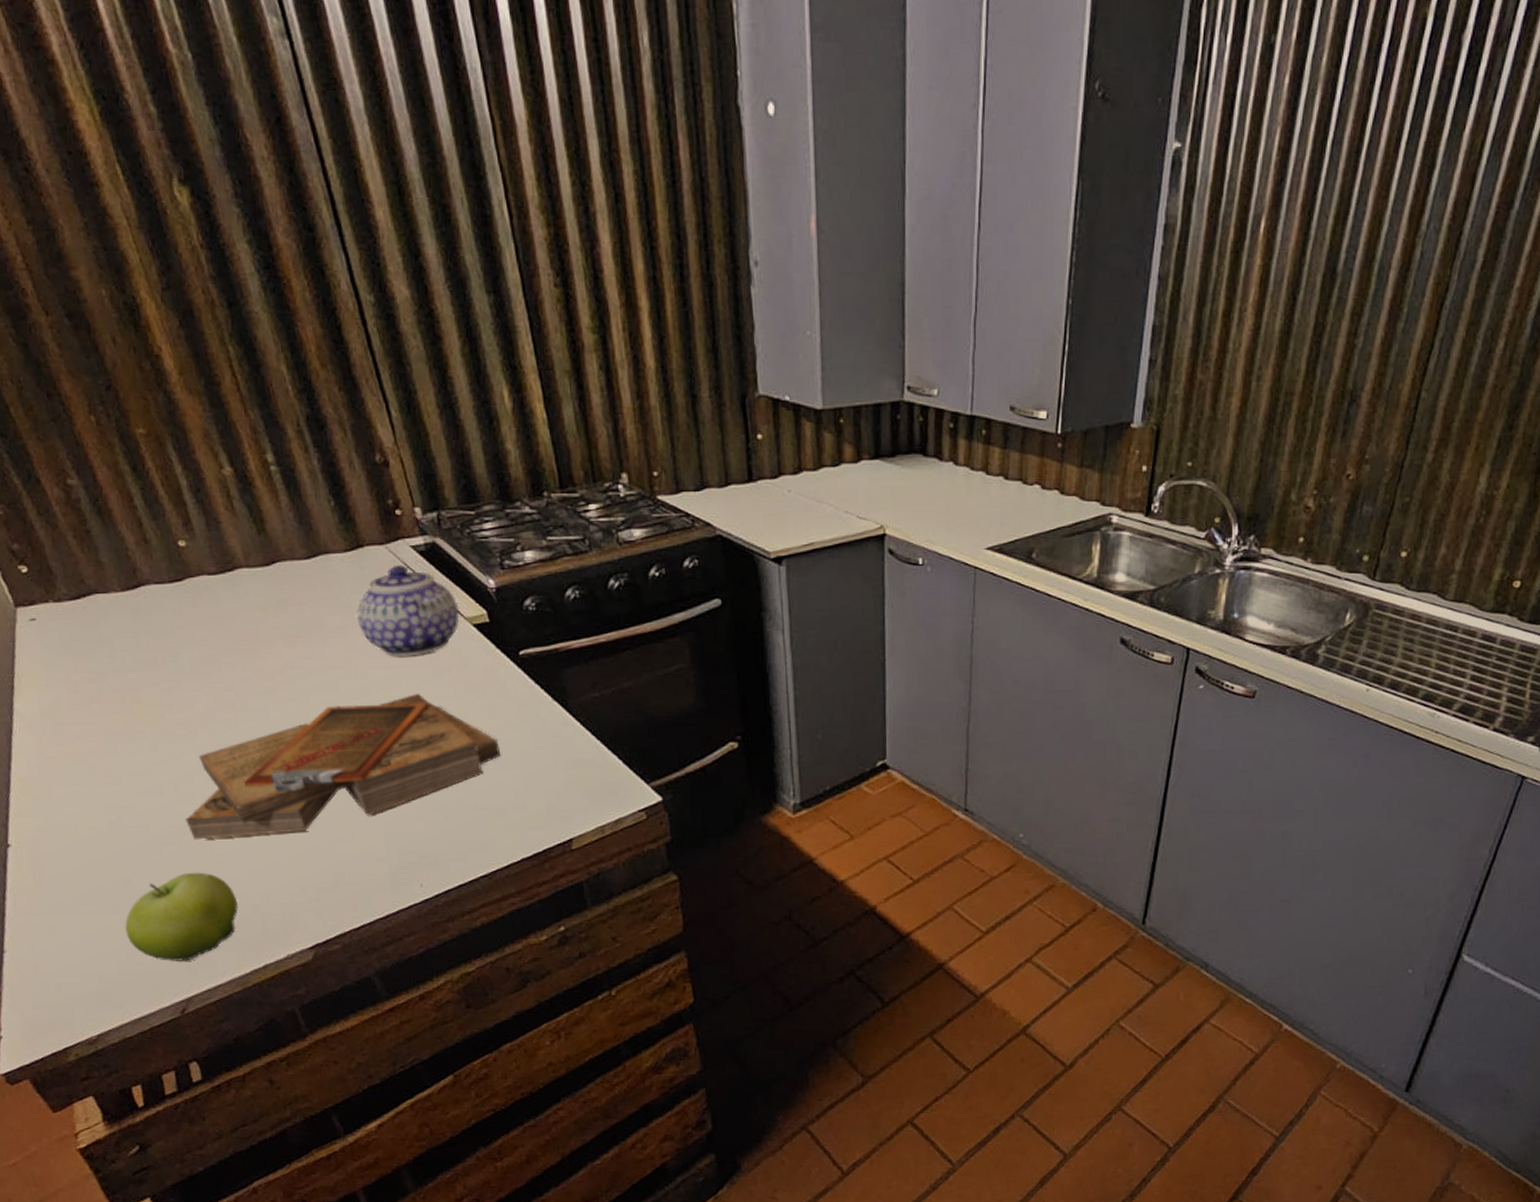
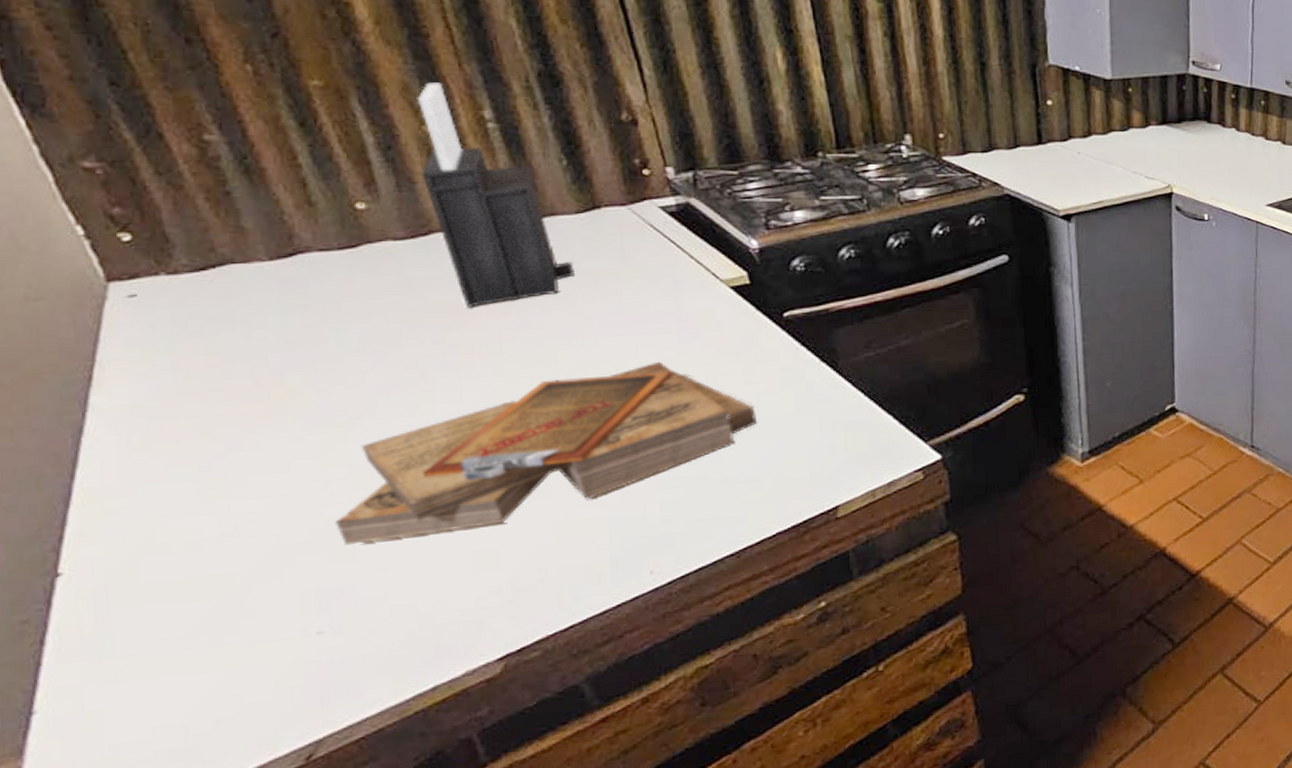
fruit: present [125,872,238,961] -> none [231,582,401,697]
knife block: none [215,428,346,637] -> present [417,83,574,308]
teapot: present [357,565,460,658] -> none [588,226,715,324]

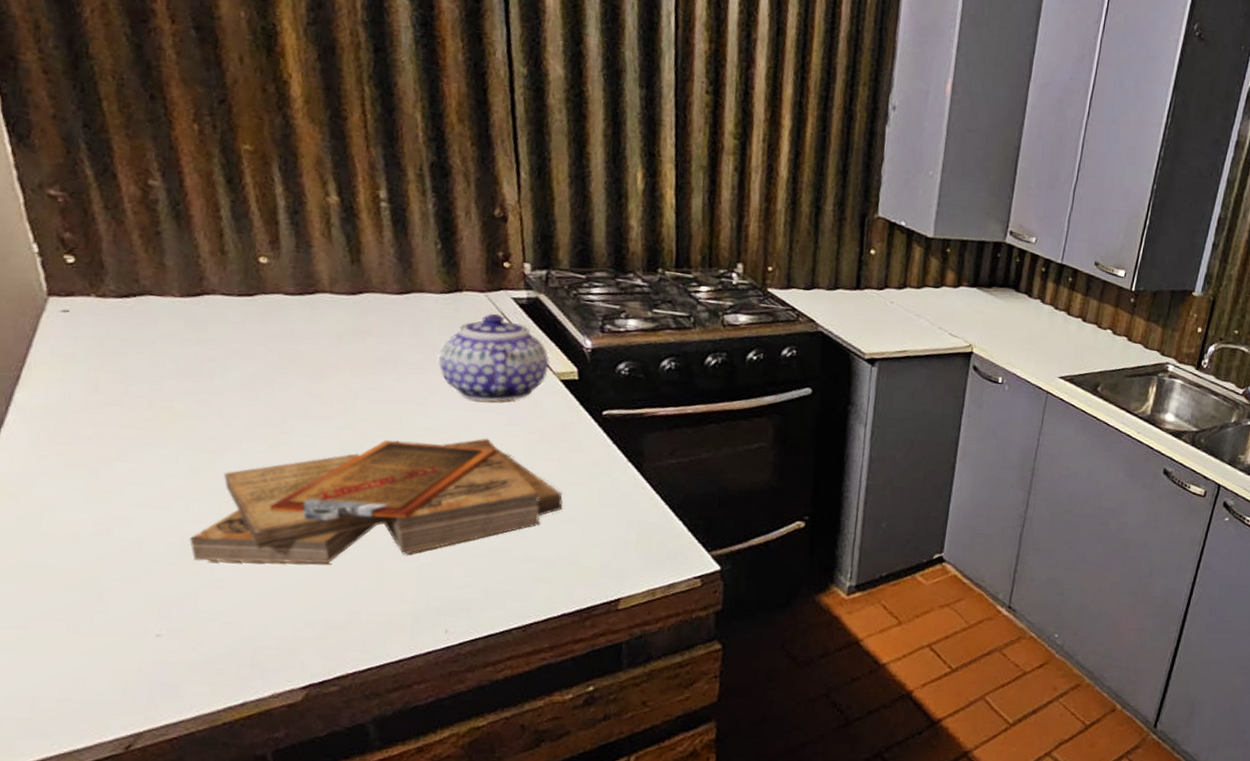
knife block: present [417,83,574,308] -> none [318,159,430,364]
teapot: none [588,226,715,324] -> present [439,313,549,402]

